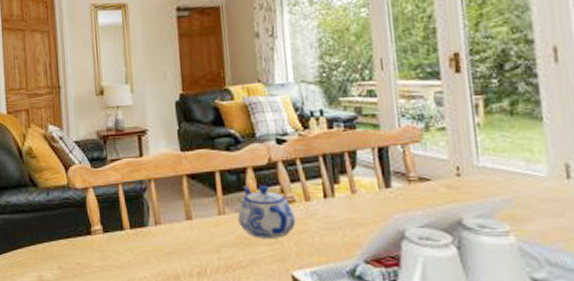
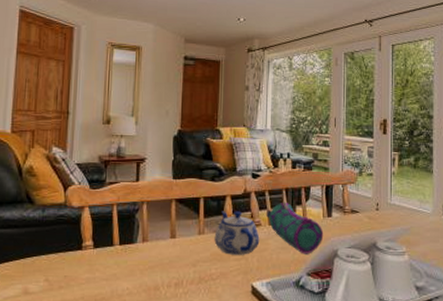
pencil case: none [300,171,383,237] -> present [266,202,324,254]

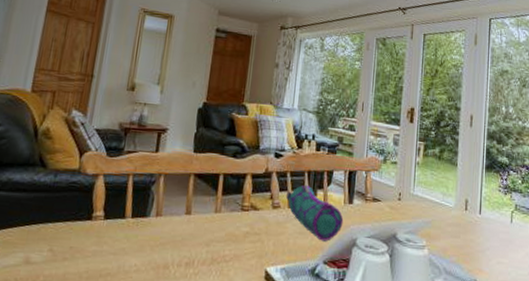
teapot: present [214,211,260,255] -> none [230,189,278,238]

